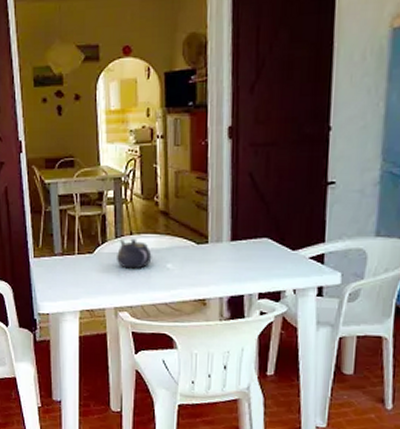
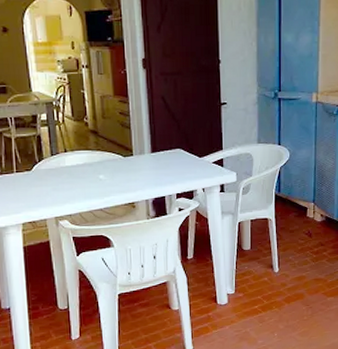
teapot: present [117,238,152,269] -> none [54,155,86,182]

